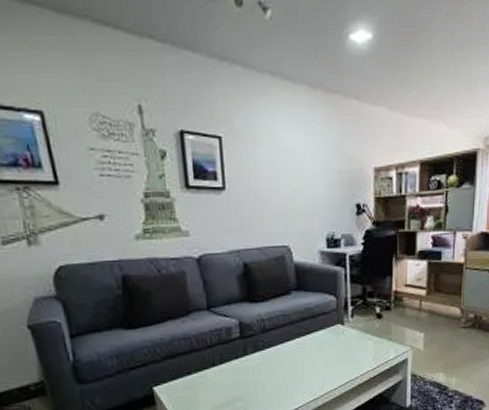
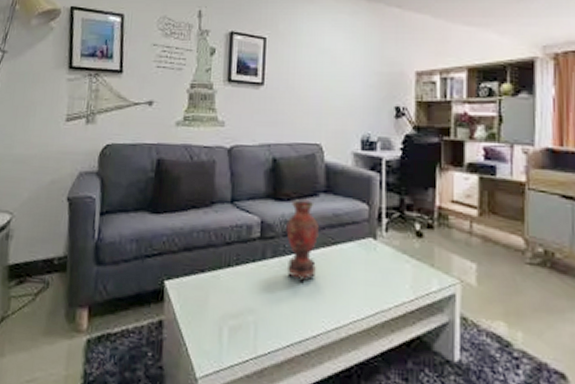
vase: none [263,299,294,370] -> present [286,199,319,284]

